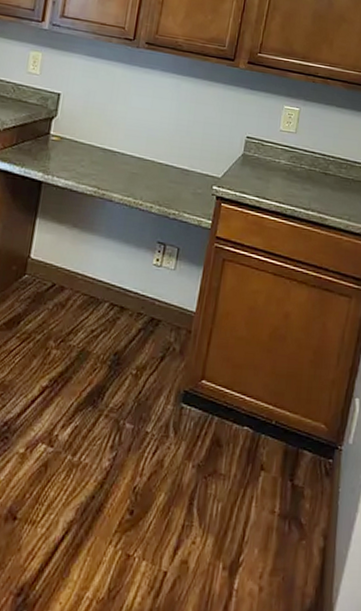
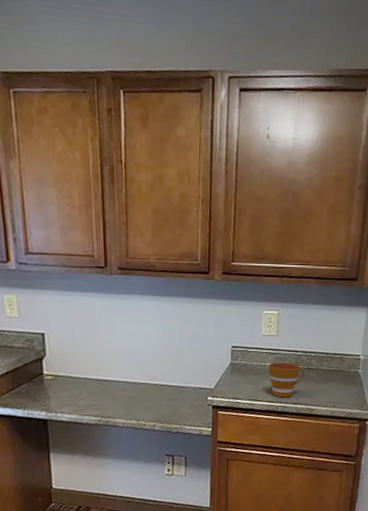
cup: none [281,161,320,201] -> present [268,362,304,398]

